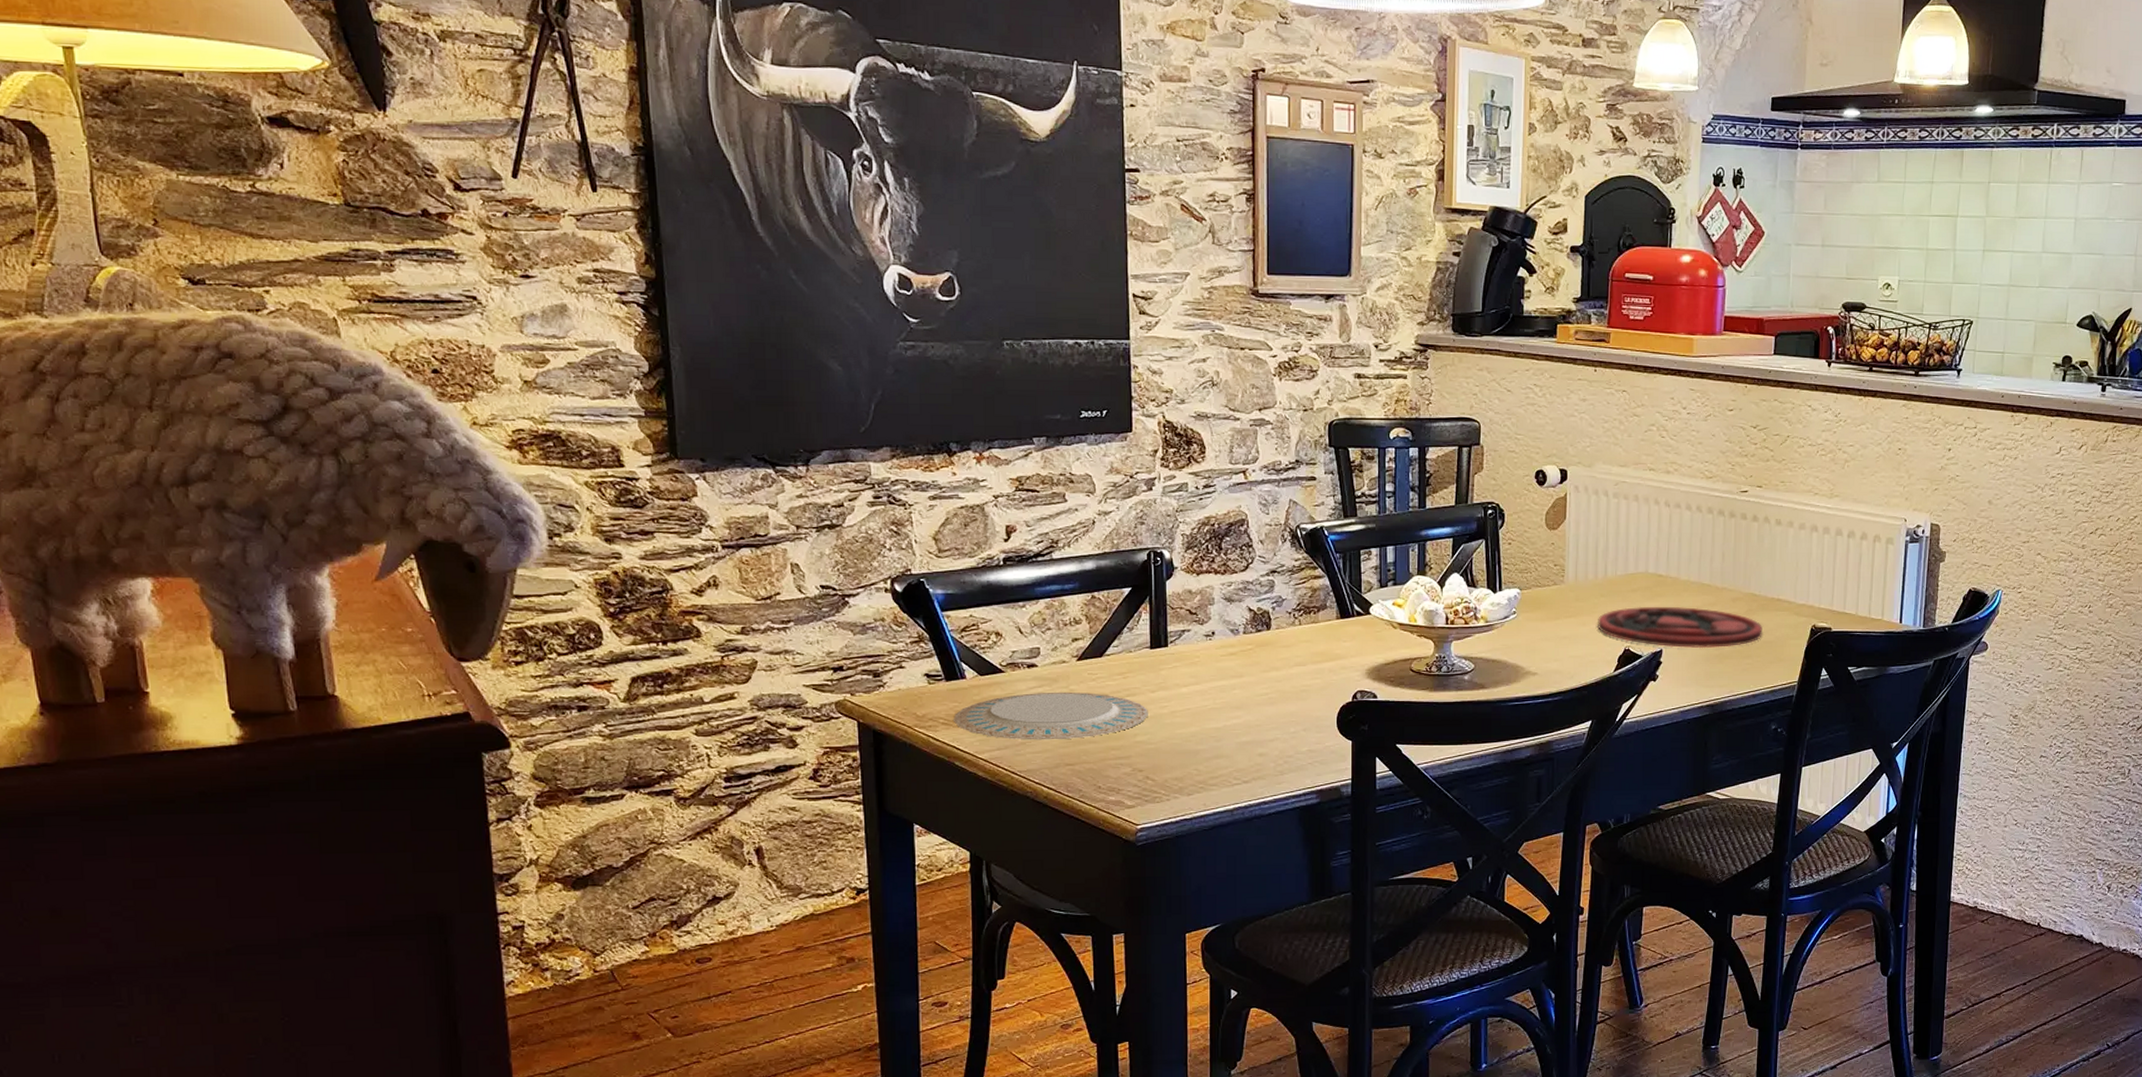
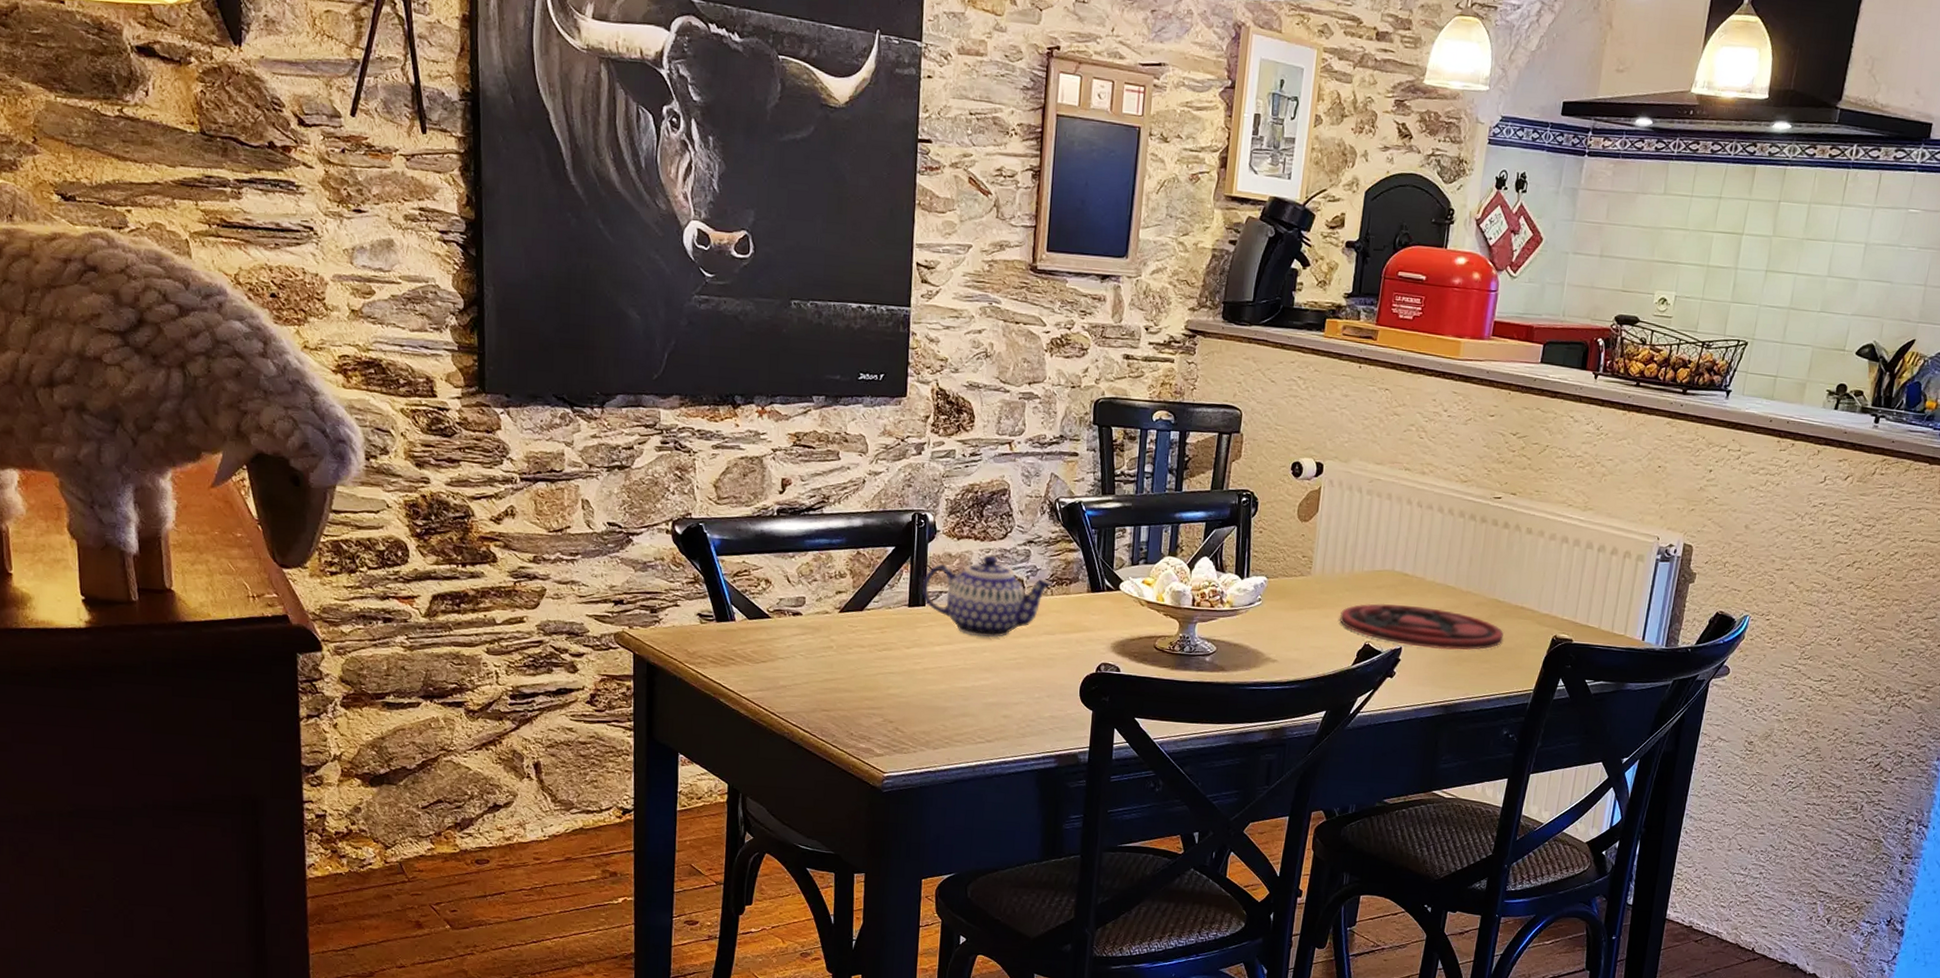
plate: present [954,691,1148,740] -> none [721,639,902,687]
teapot: none [1163,589,1301,674] -> present [921,555,1053,638]

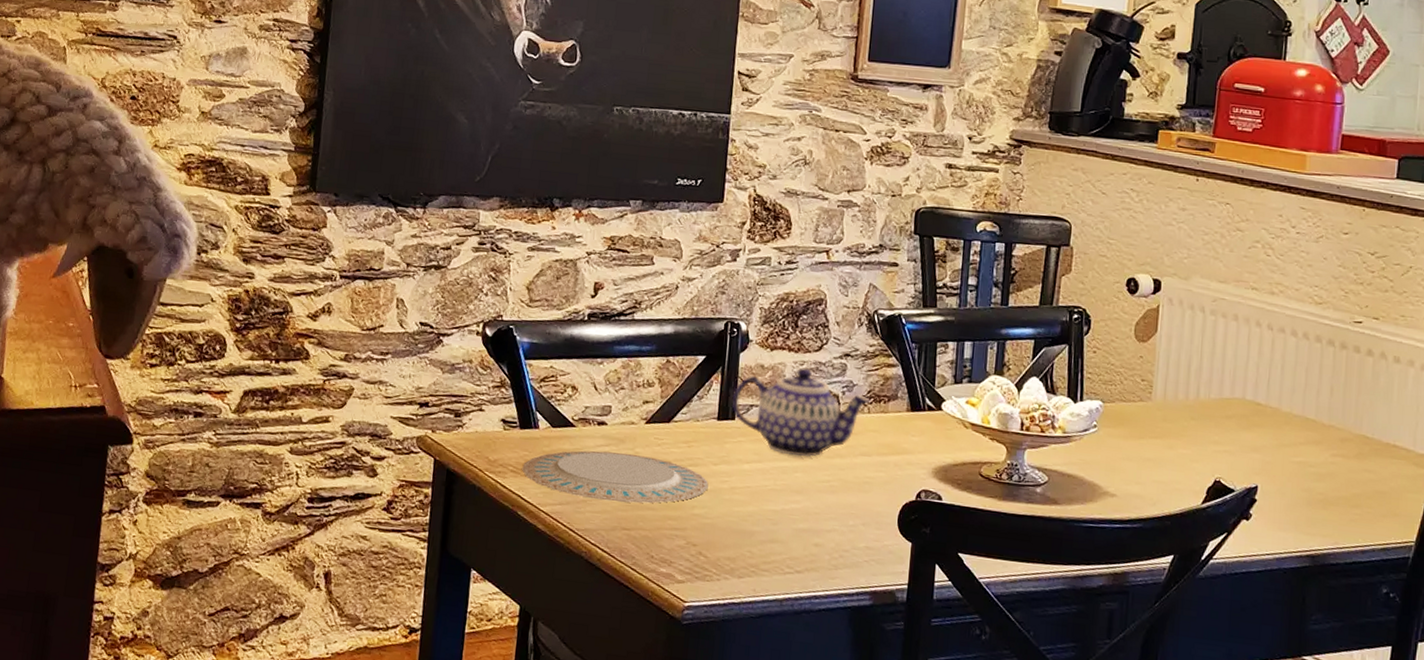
plate: none [721,639,902,687] -> present [522,450,709,504]
plate: present [1340,603,1504,651] -> none [1186,435,1375,493]

